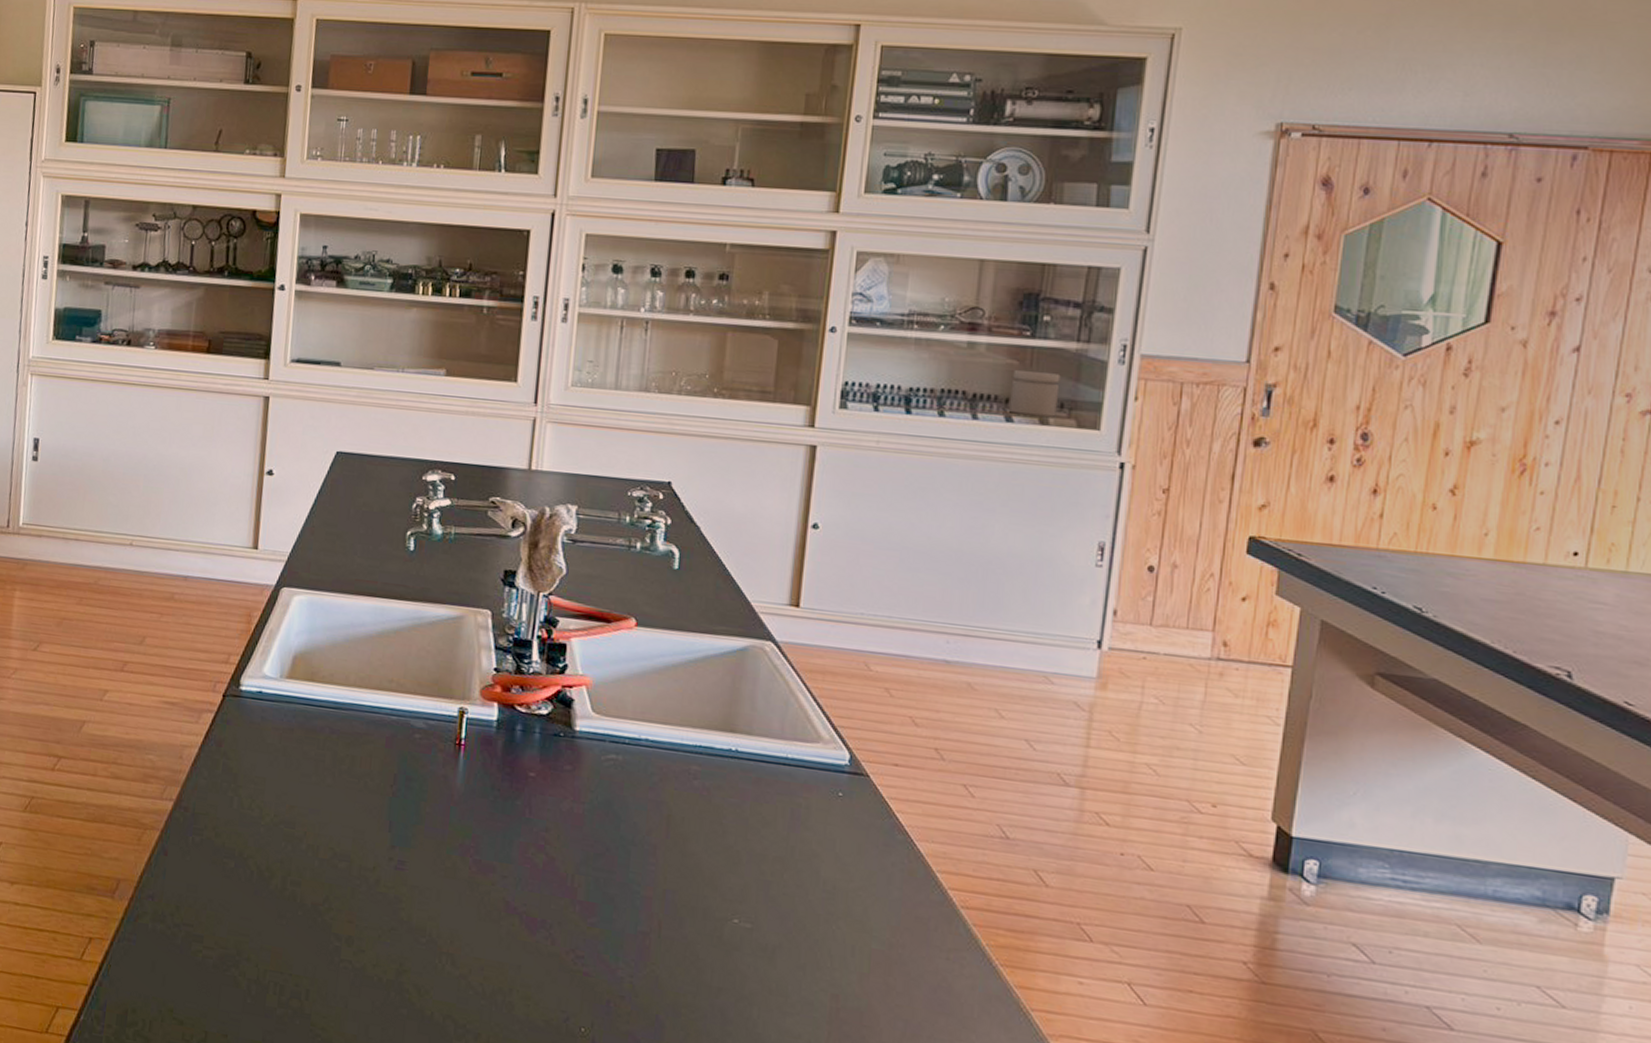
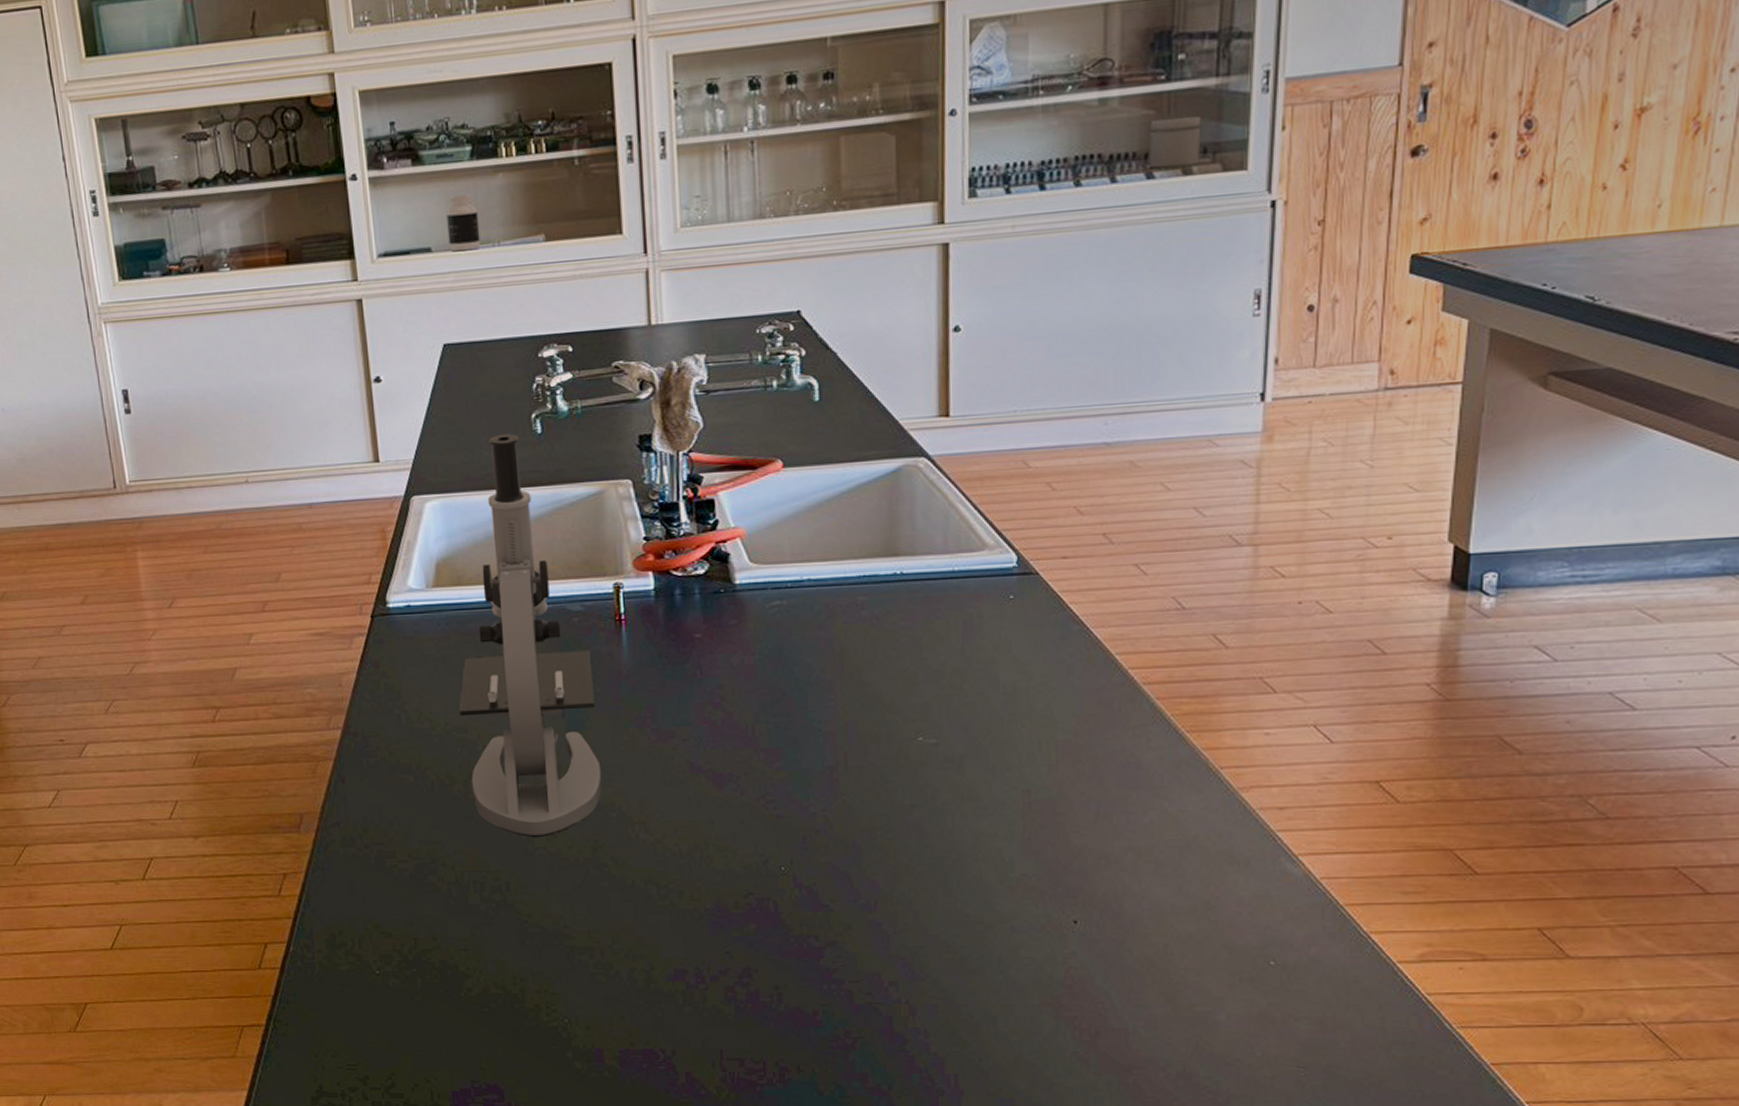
microscope: none [289,544,427,950] -> present [459,434,602,837]
medicine bottle: none [357,318,389,372] -> present [446,192,481,252]

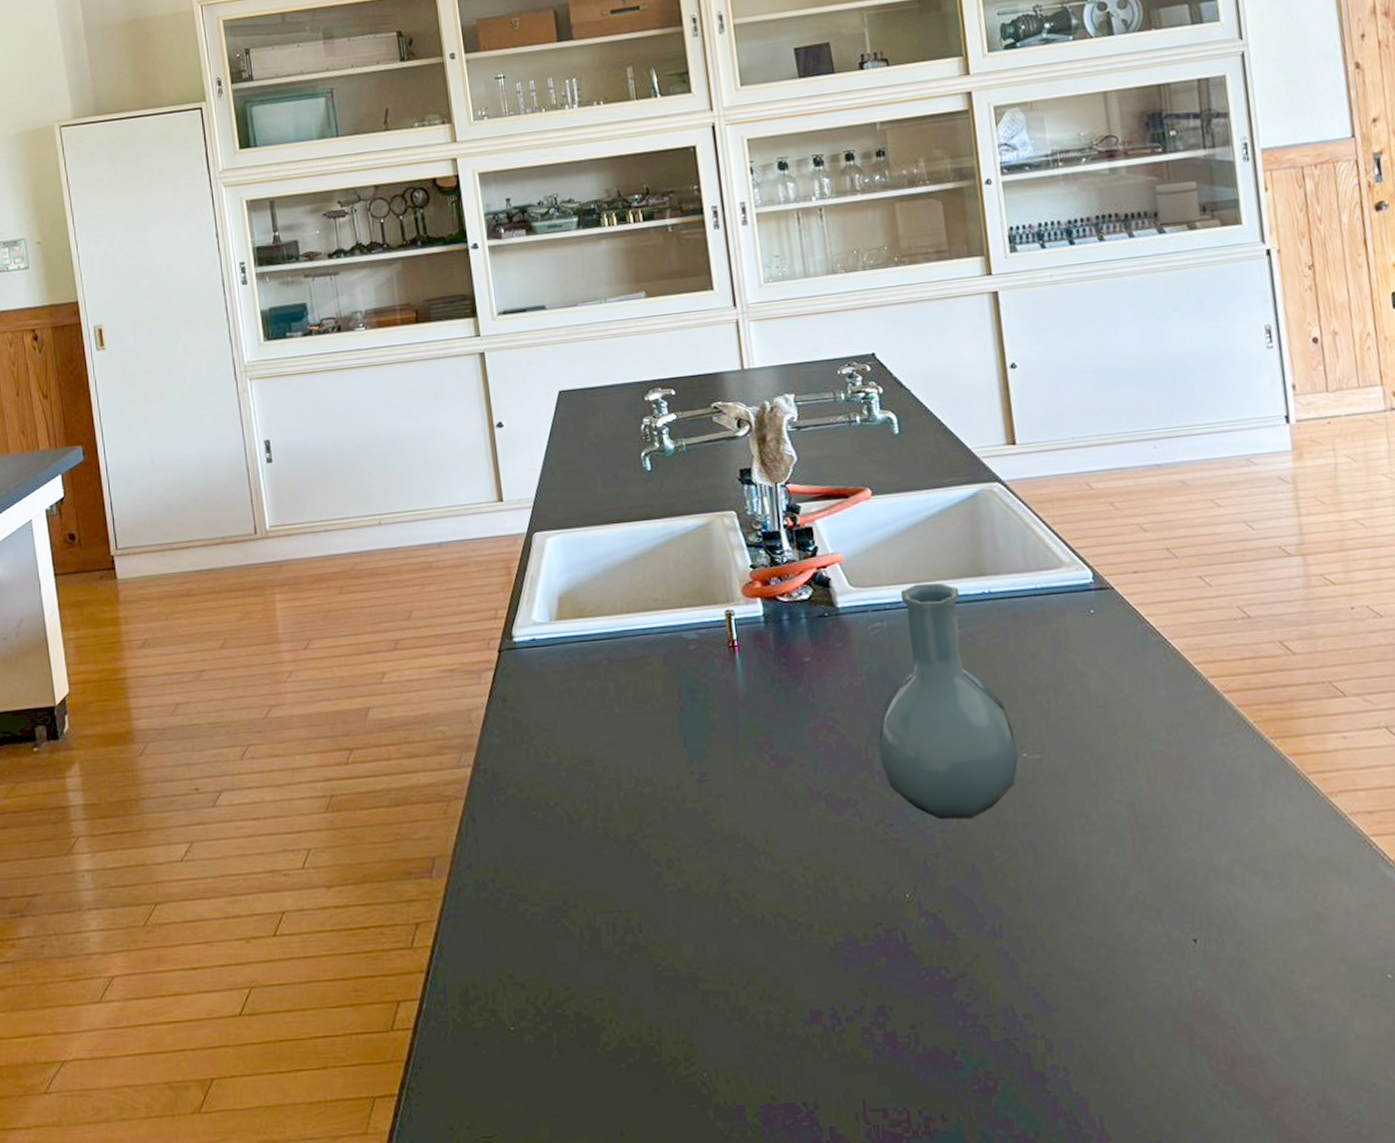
medicine bottle: present [446,192,481,252] -> none [557,257,589,309]
microscope: present [459,434,602,837] -> none [585,471,727,873]
flask: none [767,561,914,799] -> present [879,582,1019,820]

